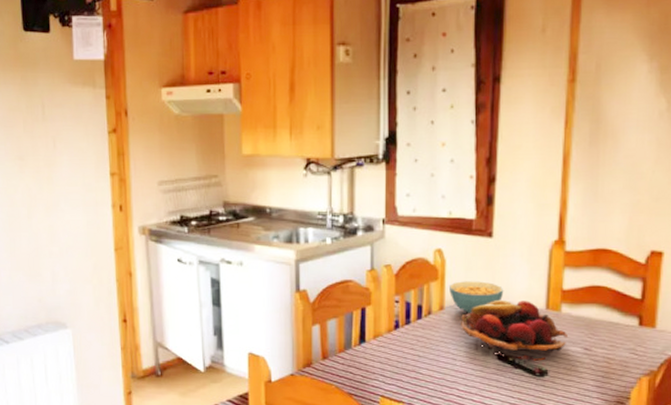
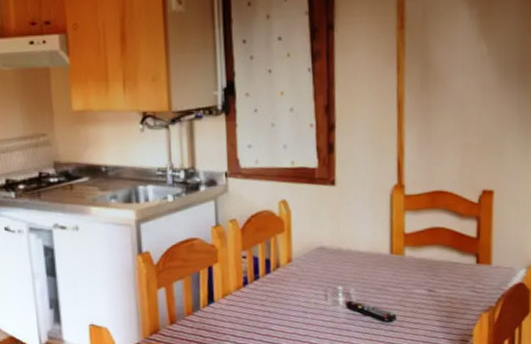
cereal bowl: present [449,281,504,313] -> none [296,230,350,264]
fruit basket: present [461,301,568,361] -> none [309,247,412,307]

